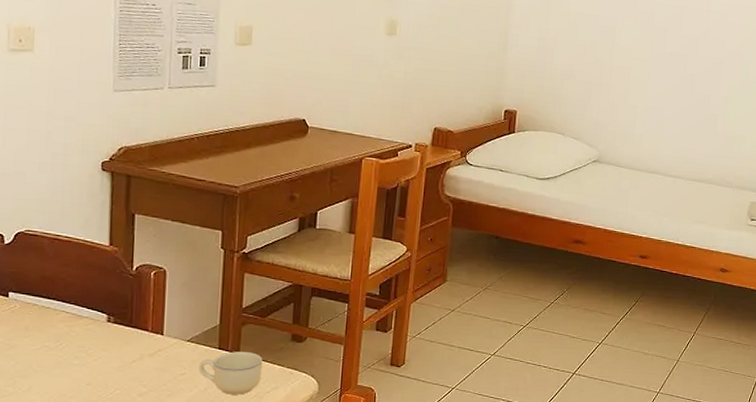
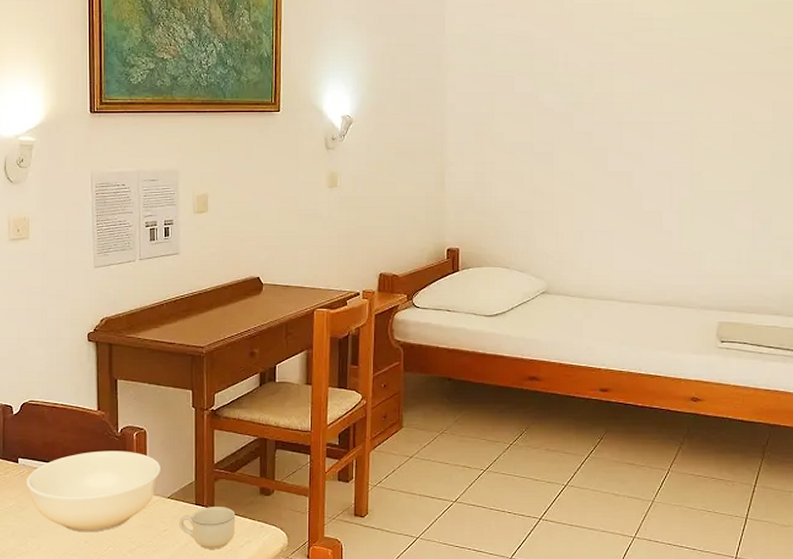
bowl: none [17,288,182,374] -> present [26,450,162,533]

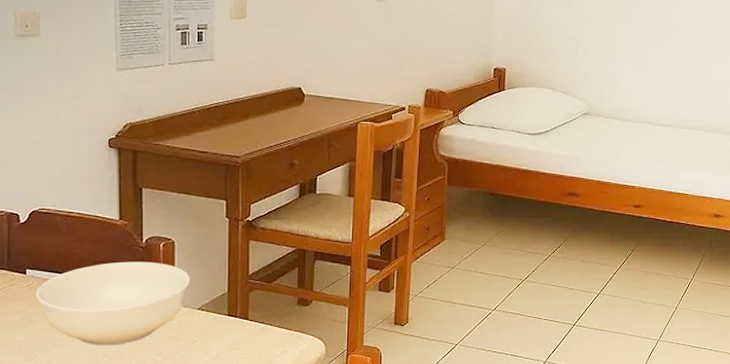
cup: present [179,507,236,549] -> none [209,317,271,360]

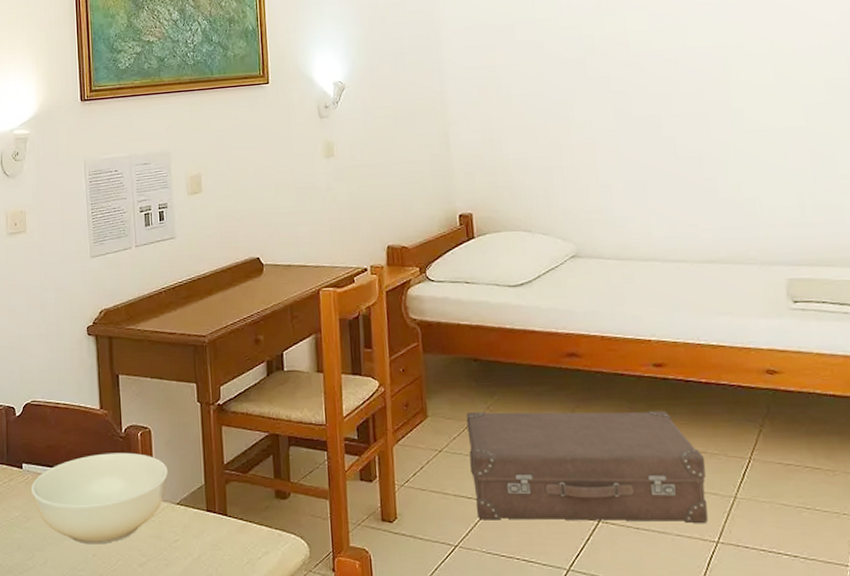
suitcase: none [477,236,660,326] -> present [466,410,708,523]

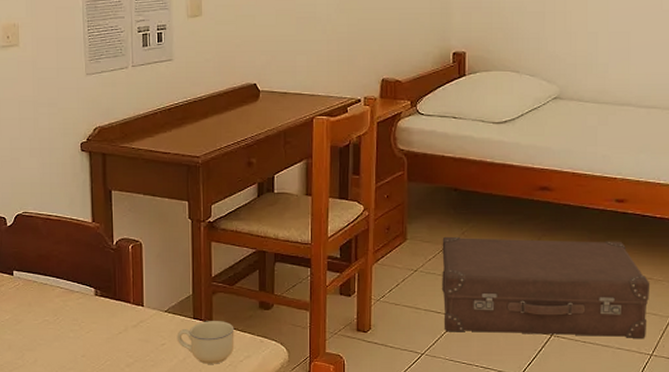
bowl: present [30,452,169,545] -> none [21,263,158,346]
cup: none [190,513,252,562] -> present [176,321,235,364]

